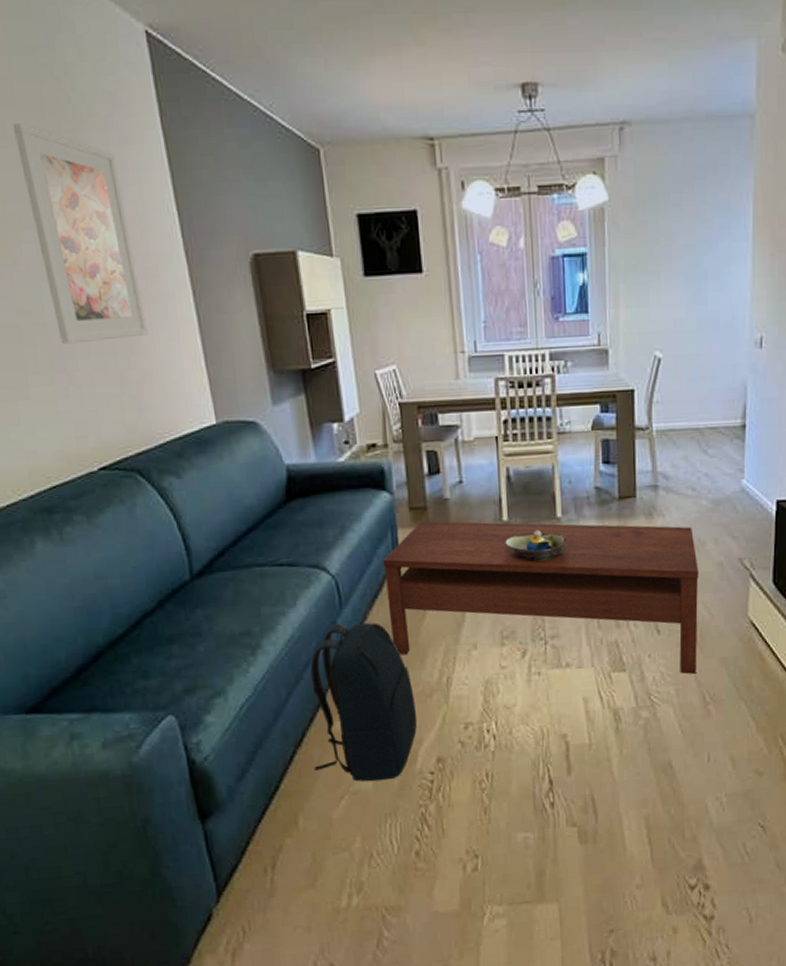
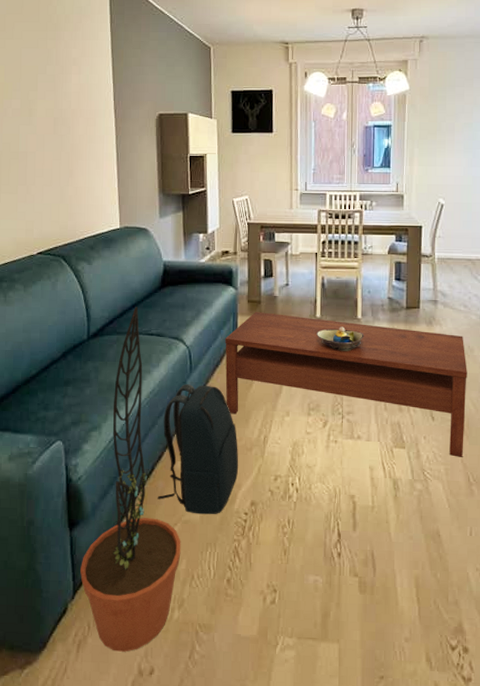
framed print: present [12,124,149,344] -> none [18,25,83,167]
decorative plant: none [222,530,353,954] -> present [80,307,181,652]

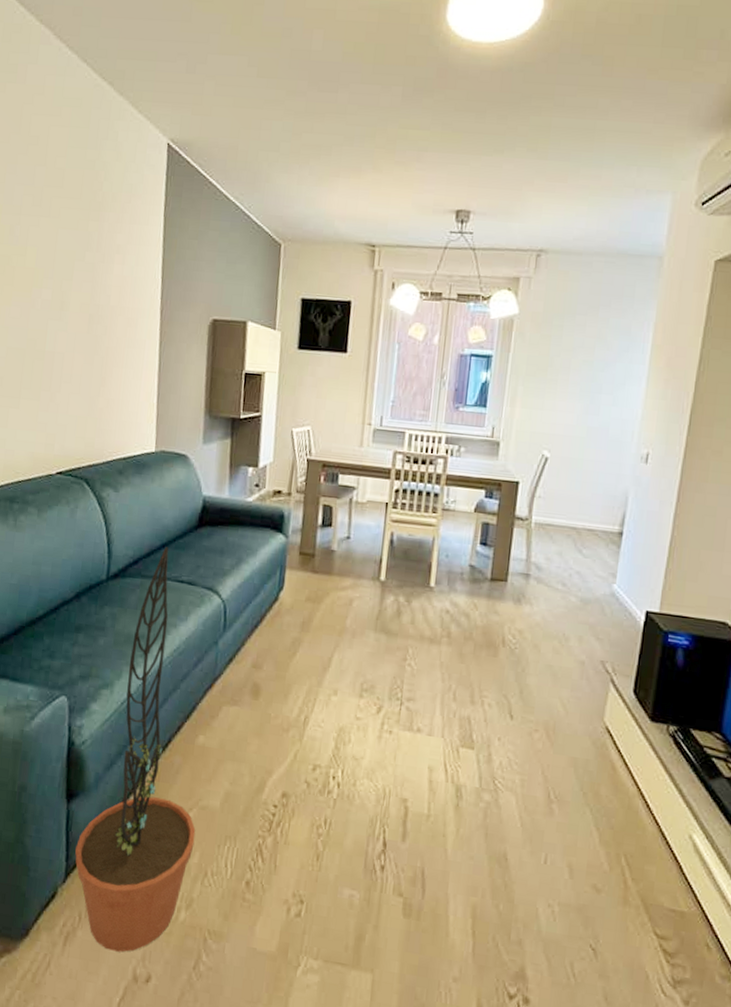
backpack: present [157,384,239,515] -> none [172,644,273,803]
coffee table: present [225,311,467,457] -> none [263,566,560,768]
decorative bowl: present [317,327,364,351] -> none [378,594,437,625]

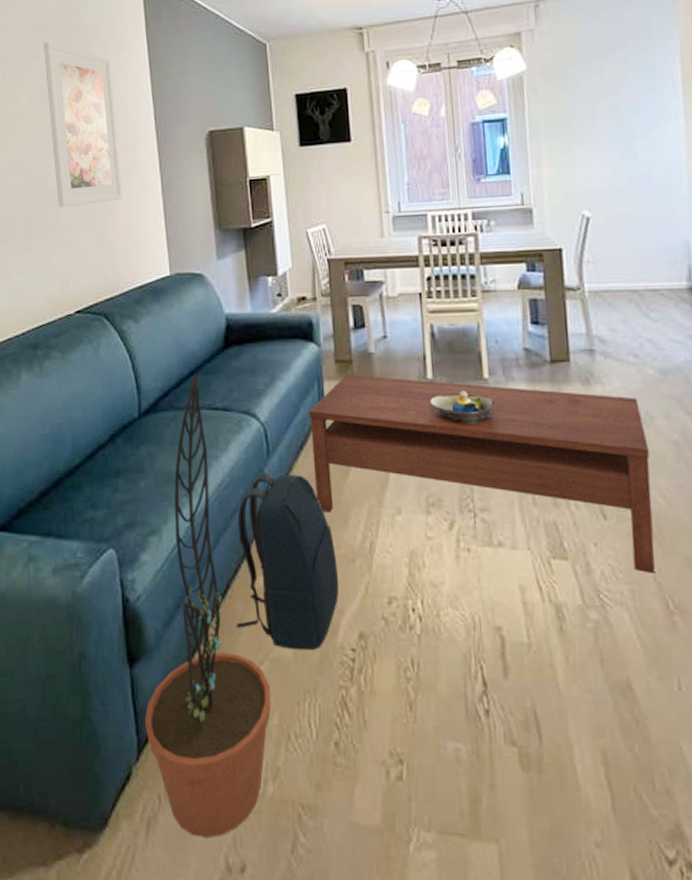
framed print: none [52,201,125,372] -> present [43,42,123,208]
backpack: none [172,644,273,803] -> present [236,473,339,651]
coffee table: none [263,566,560,768] -> present [309,373,655,573]
decorative bowl: none [378,594,437,625] -> present [429,390,496,424]

